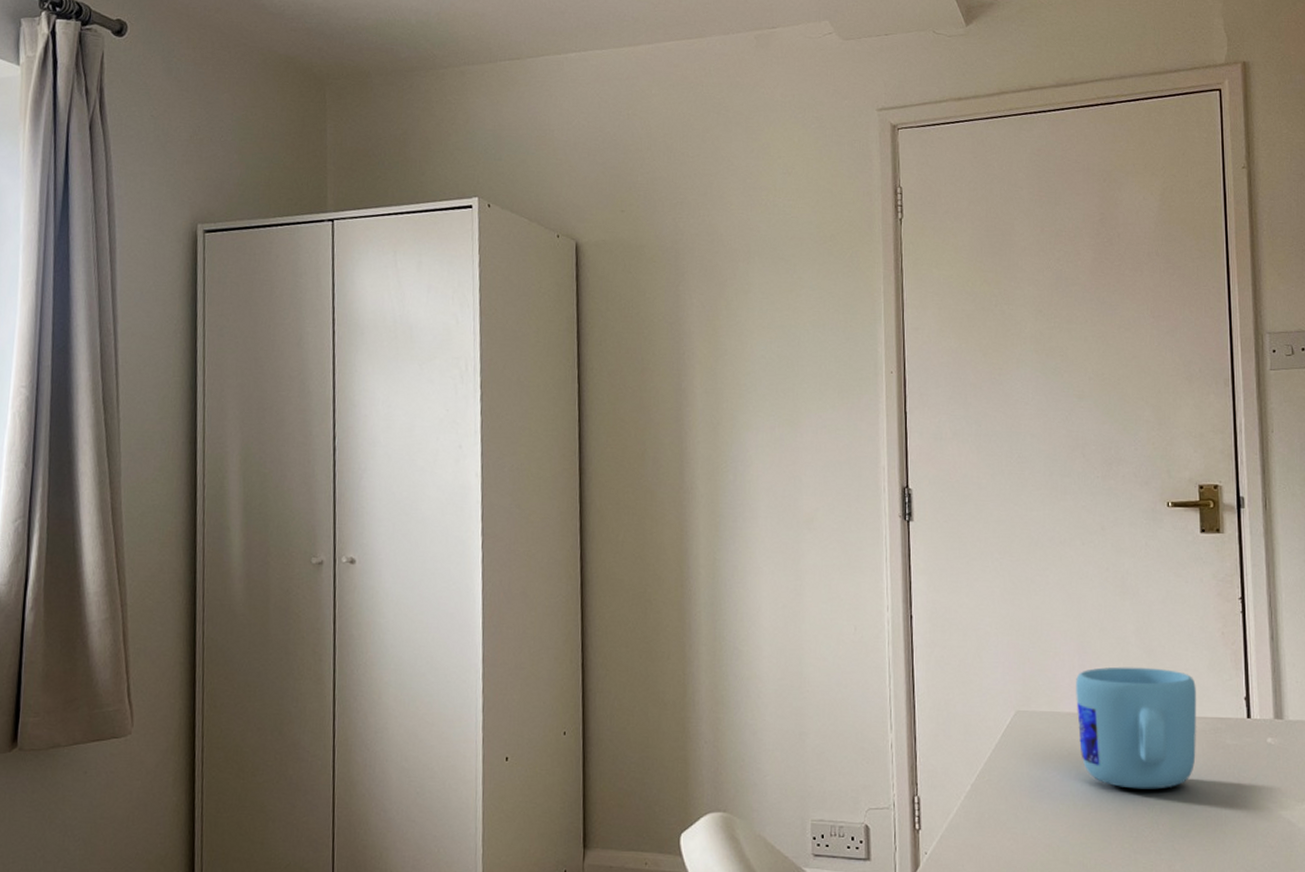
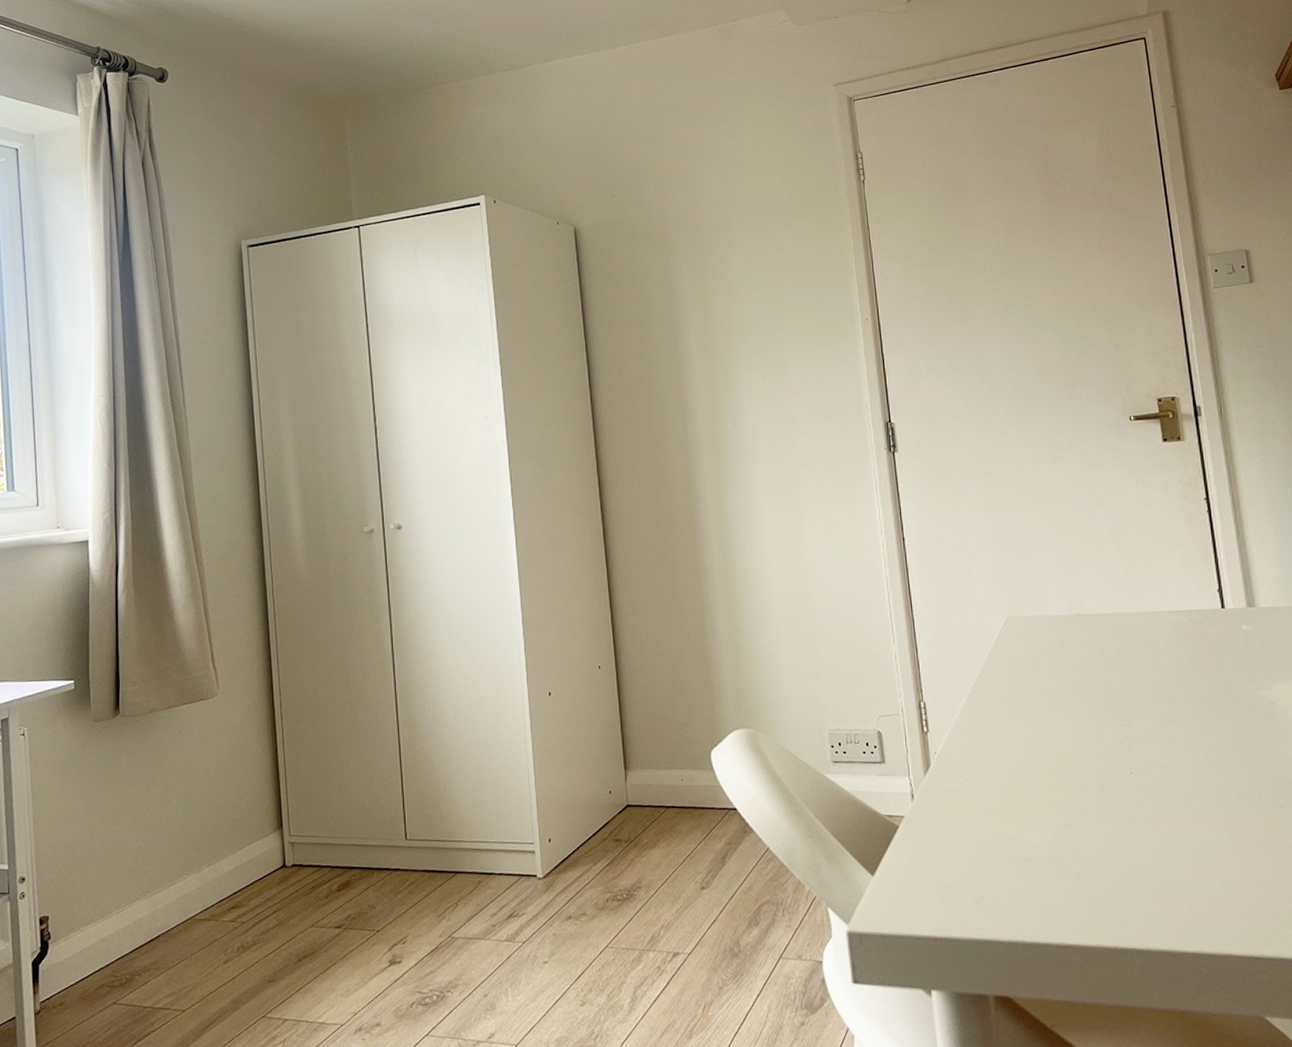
mug: present [1076,667,1196,790] -> none [1059,568,1177,681]

